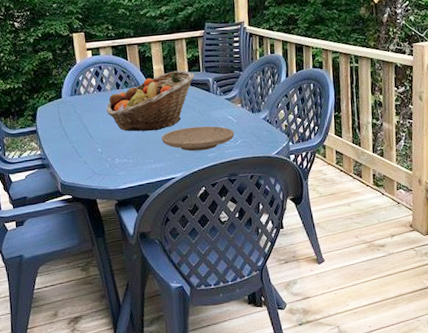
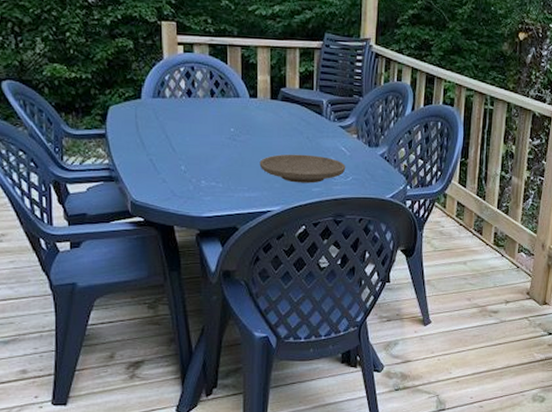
fruit basket: present [106,70,195,132] -> none [196,84,307,154]

